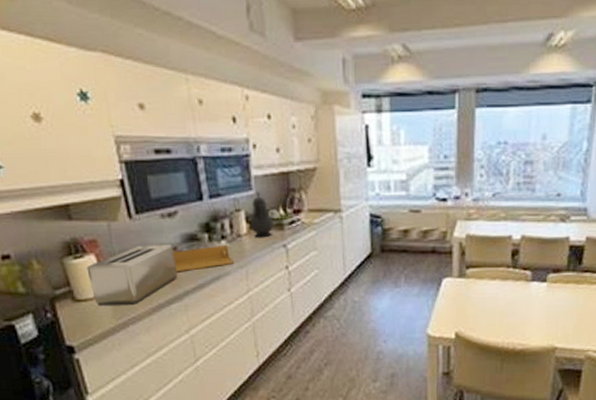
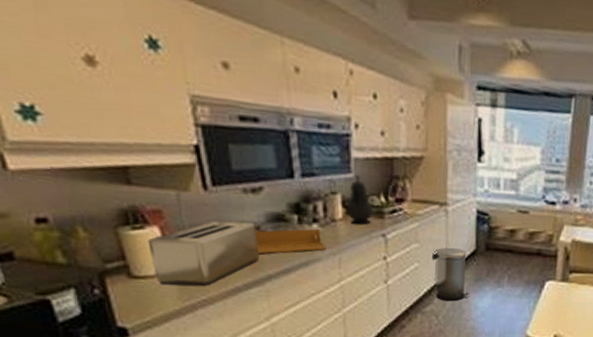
pedal bin: none [331,253,368,305] -> present [433,248,469,302]

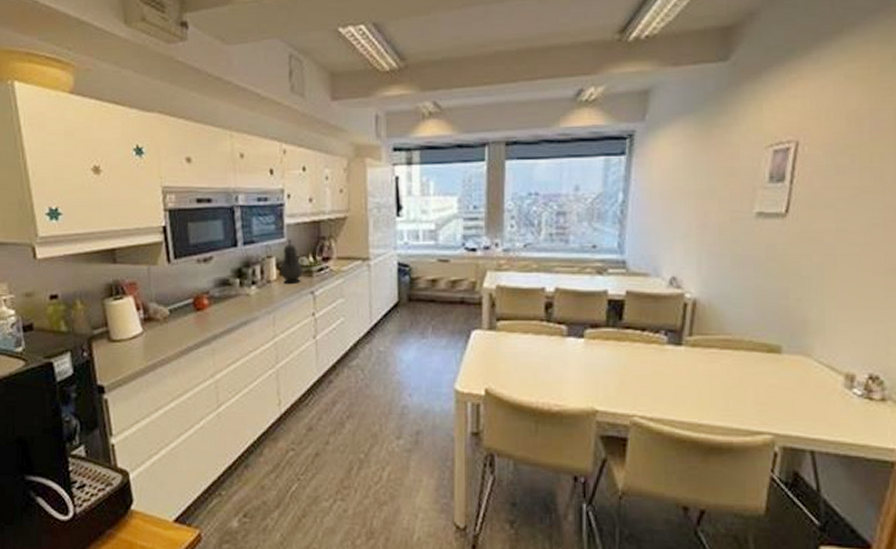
toaster: present [148,220,260,286] -> none [124,288,208,346]
cutting board: present [255,228,325,255] -> none [205,290,262,316]
pedal bin: present [433,248,469,302] -> none [357,301,394,355]

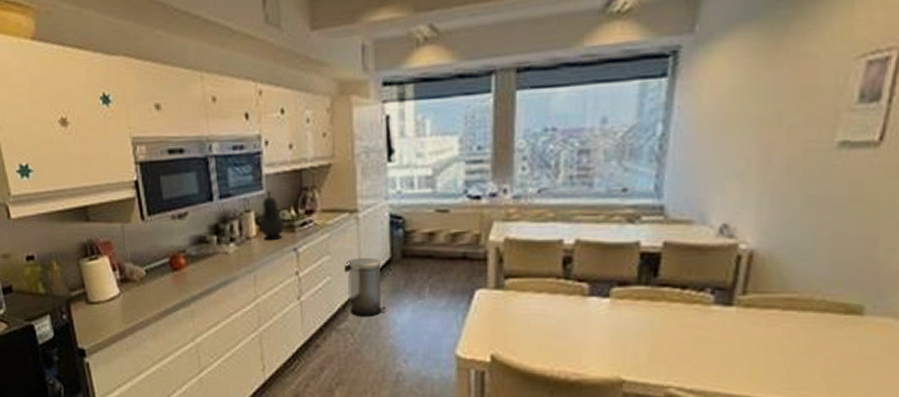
pedal bin: none [357,301,394,355] -> present [345,258,386,317]

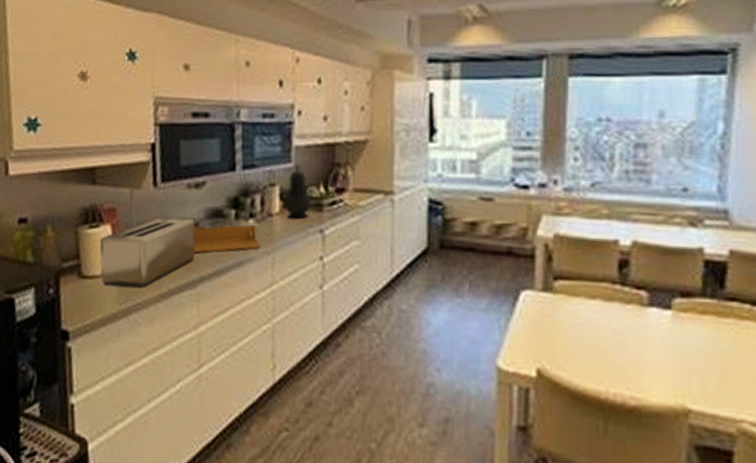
toaster: none [100,247,186,309] -> present [100,218,196,288]
cutting board: none [181,247,242,277] -> present [193,224,260,254]
pedal bin: present [345,258,386,317] -> none [375,246,420,315]

